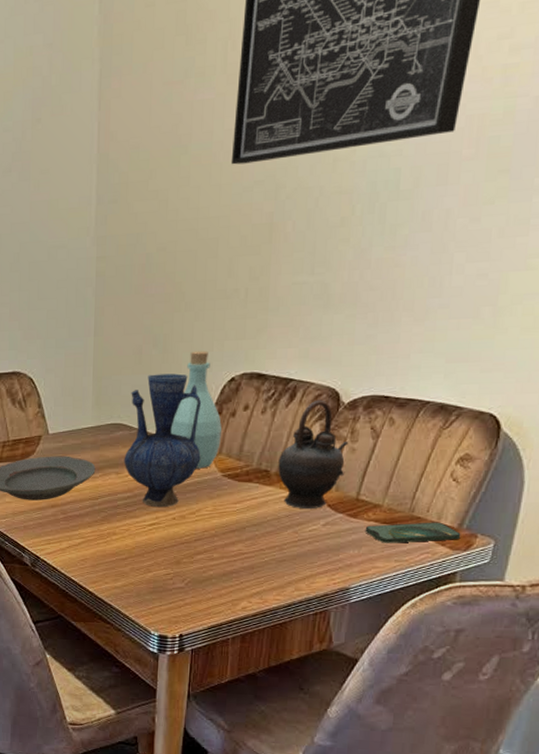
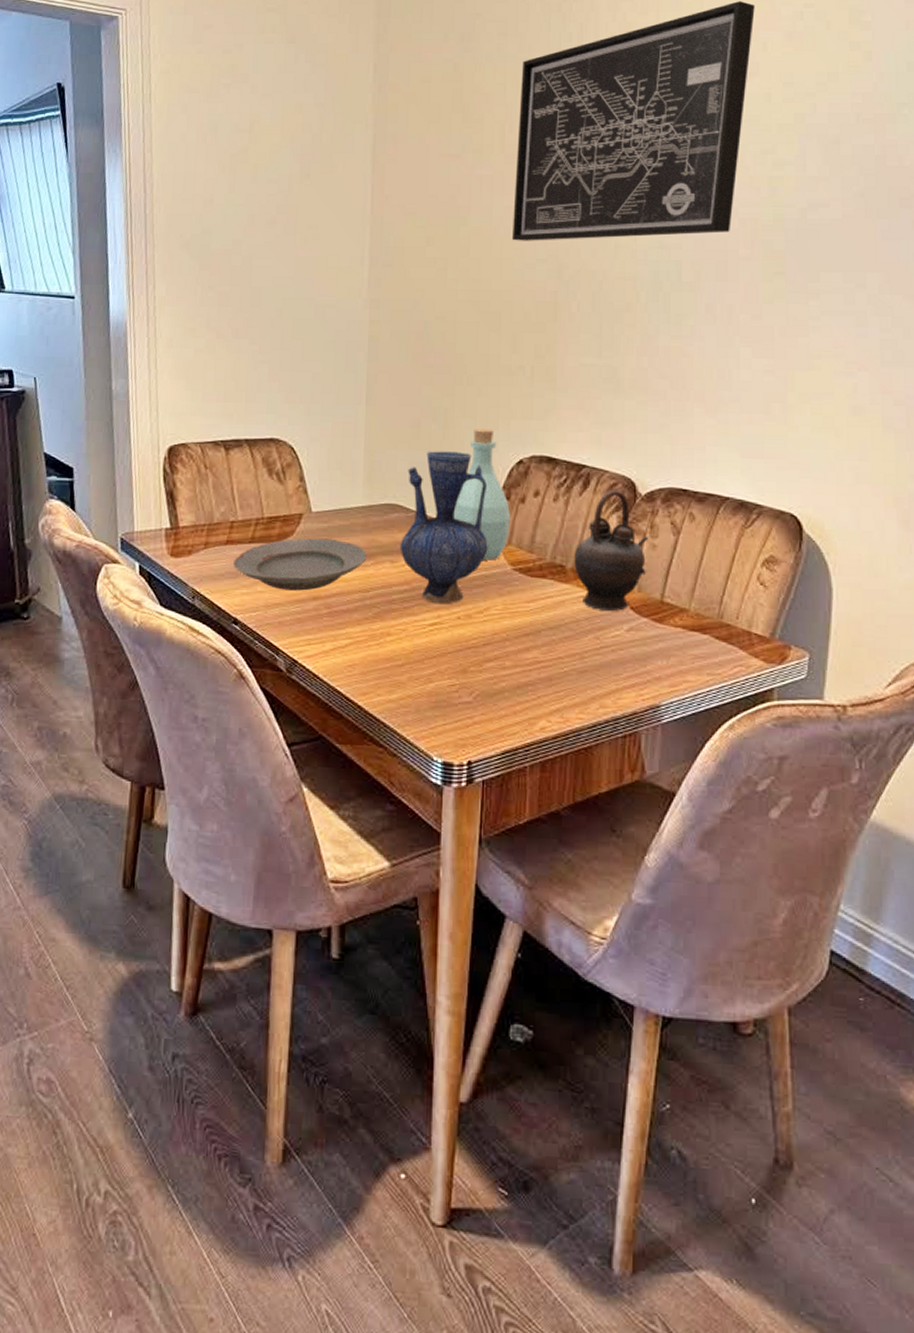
smartphone: present [365,522,461,543] -> none [672,630,774,654]

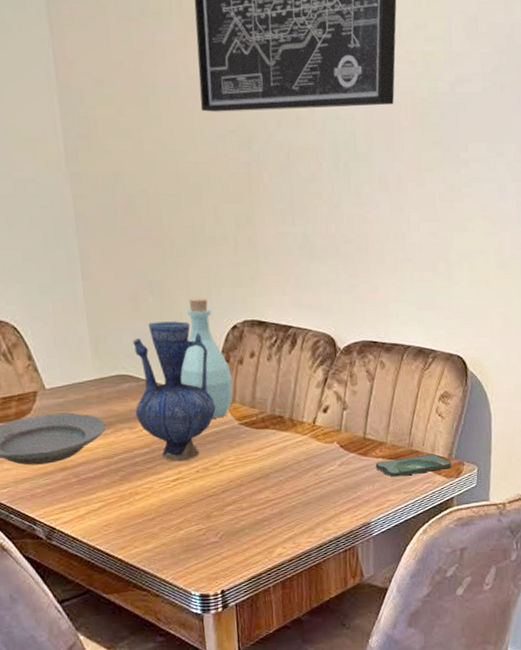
teapot: present [574,489,649,611] -> none [290,345,350,451]
smartphone: none [672,630,774,654] -> present [375,454,452,477]

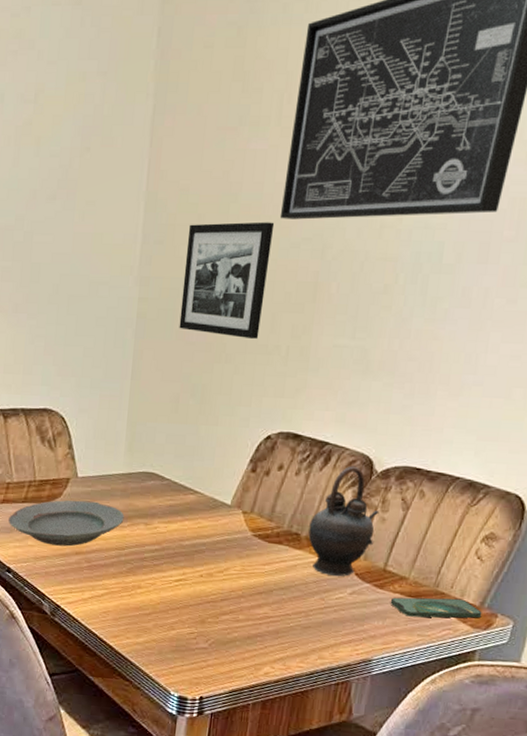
picture frame: none [111,114,205,231] -> present [179,221,275,339]
vase: present [132,321,216,462] -> none [153,424,236,564]
bottle: present [180,298,233,419] -> none [203,405,256,526]
teapot: none [290,345,350,451] -> present [308,466,380,576]

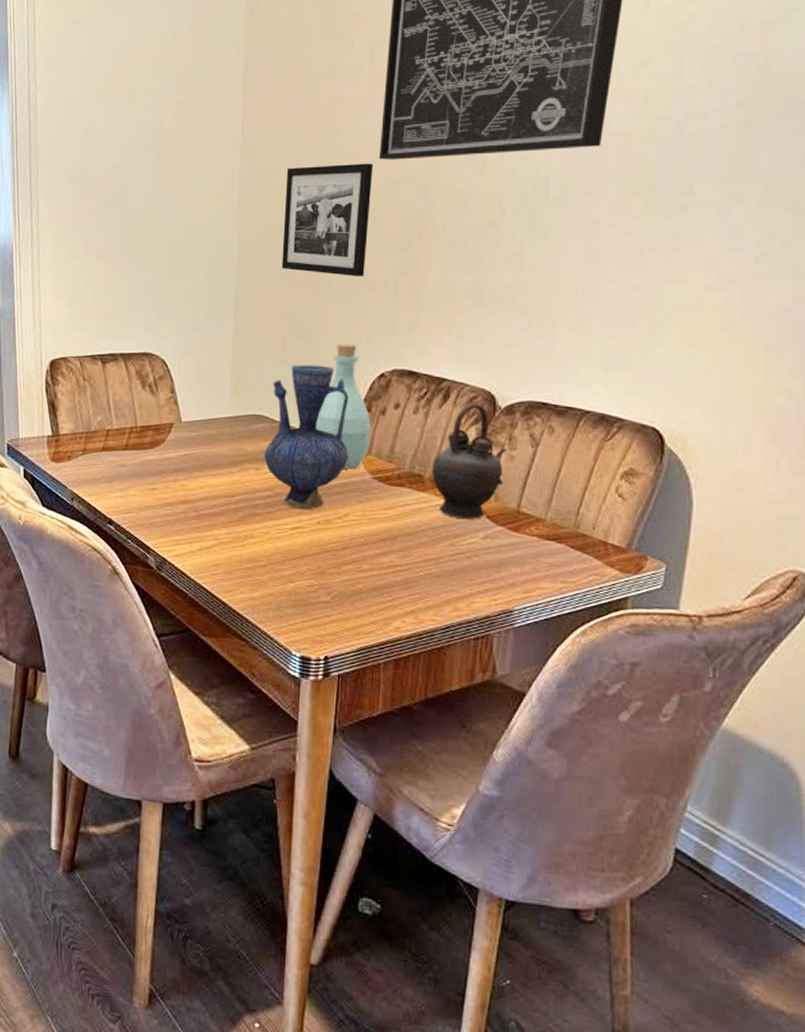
plate: present [8,500,124,547] -> none [109,446,233,495]
vase: none [153,424,236,564] -> present [264,365,348,510]
bottle: none [203,405,256,526] -> present [315,343,372,469]
smartphone: present [390,597,482,618] -> none [527,540,630,562]

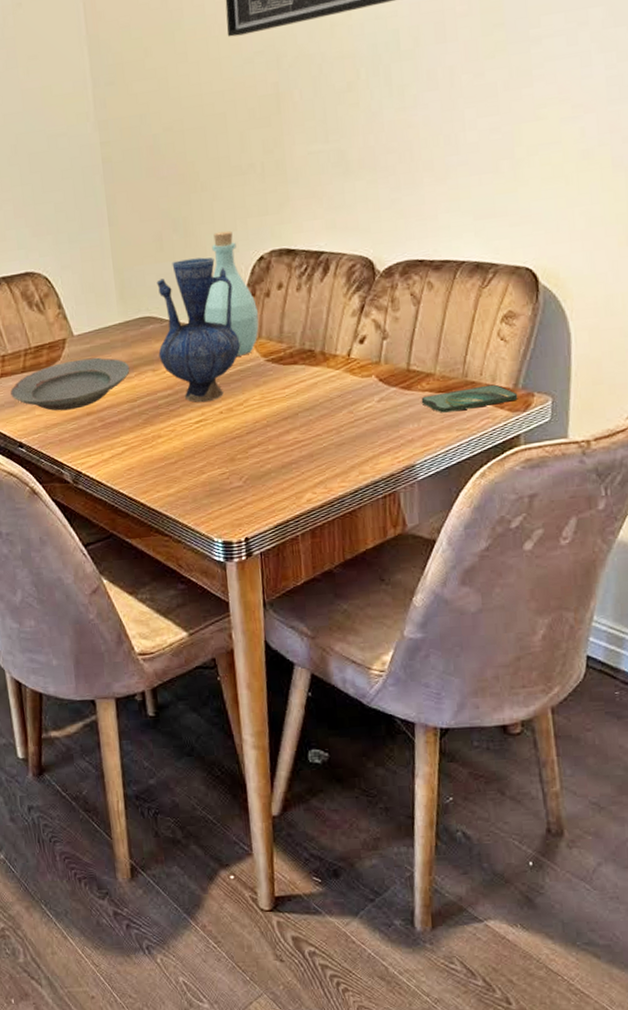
plate: none [109,446,233,495] -> present [10,357,130,411]
picture frame: present [281,163,374,276] -> none [137,41,231,166]
teapot: present [432,402,507,519] -> none [321,270,391,387]
smartphone: none [527,540,630,562] -> present [421,384,518,413]

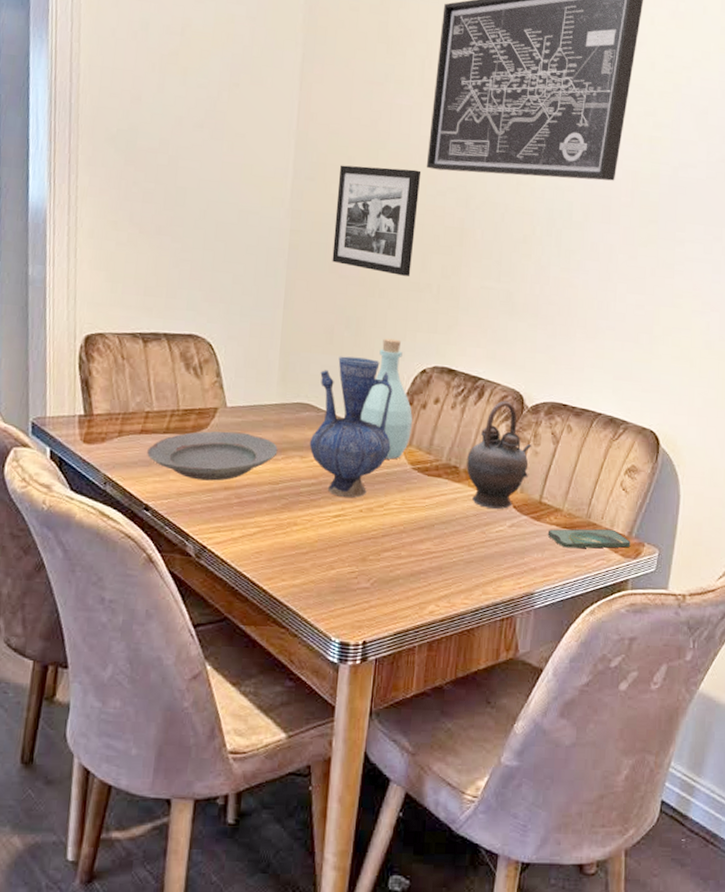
picture frame: none [137,41,231,166] -> present [332,165,422,276]
teapot: none [321,270,391,387] -> present [466,400,532,509]

